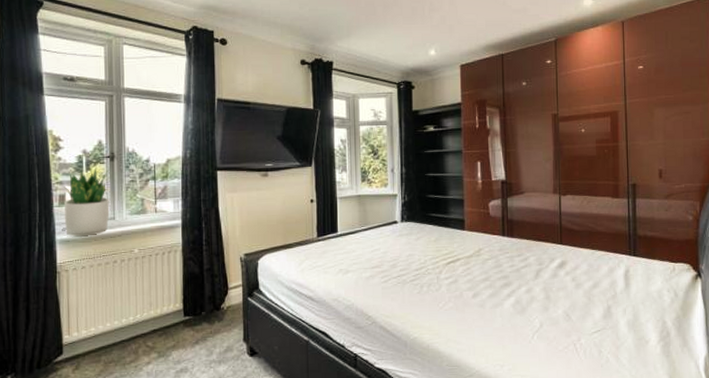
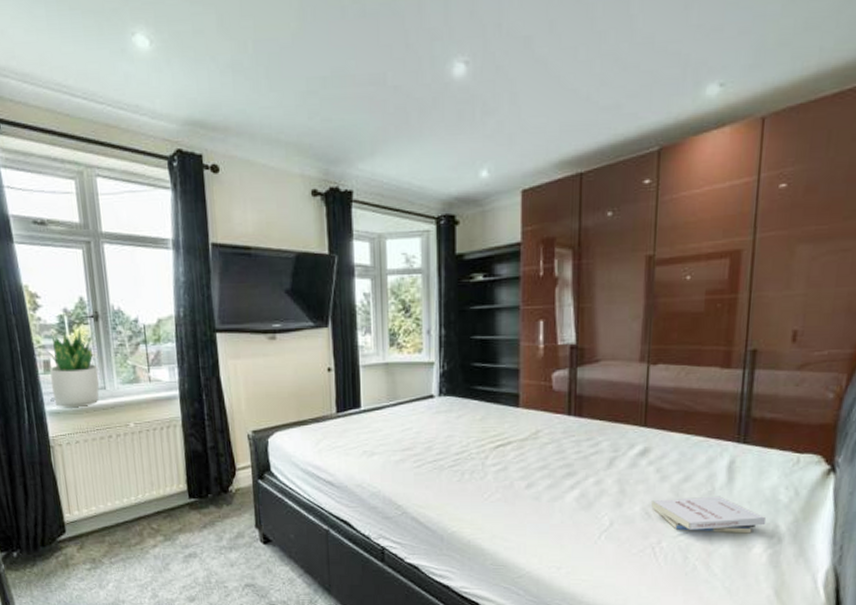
books: none [571,299,656,329] -> present [651,496,765,534]

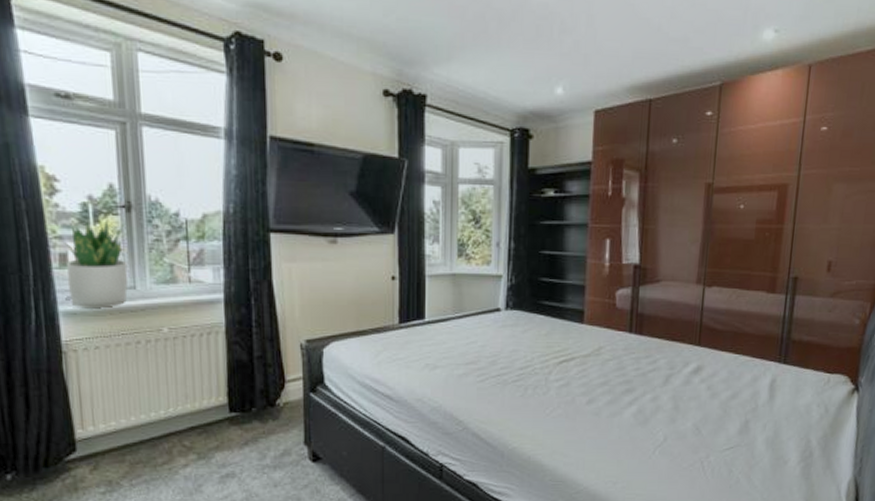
books: present [651,496,765,534] -> none [702,412,800,448]

